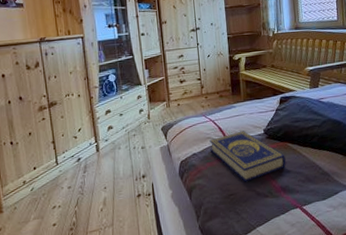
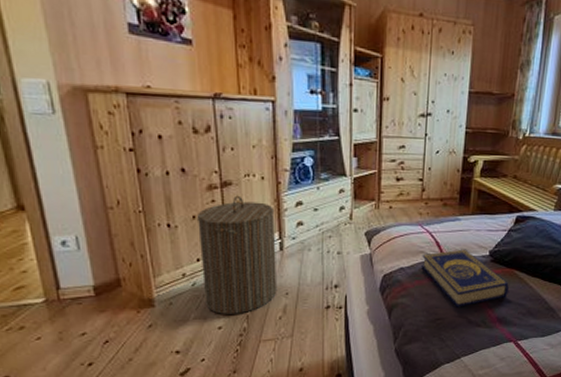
laundry hamper: none [32,112,97,213] -> present [196,195,278,314]

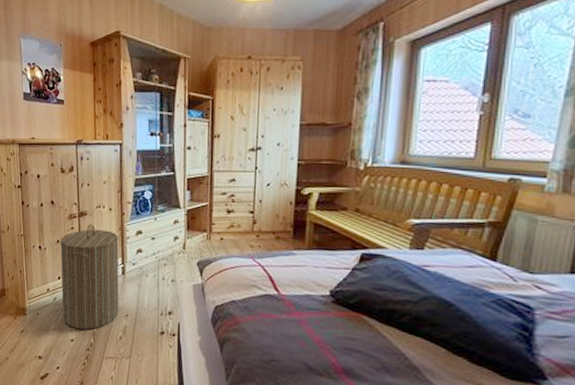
book: present [421,249,509,307] -> none [254,286,356,351]

